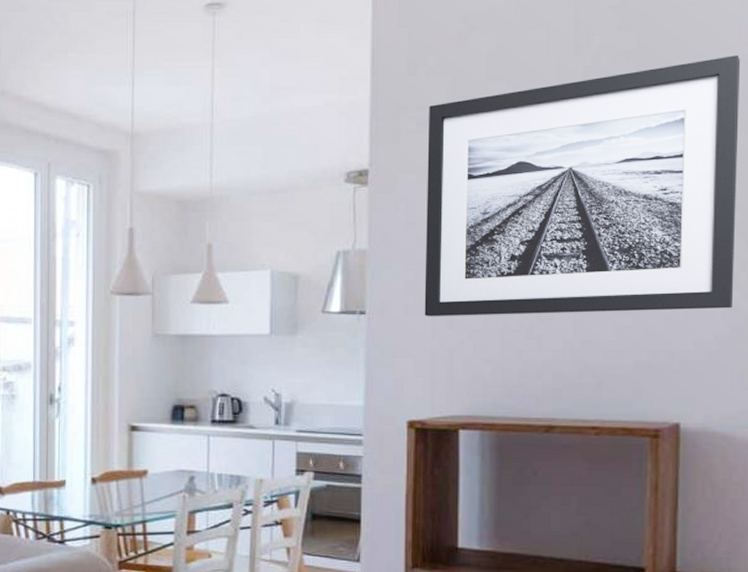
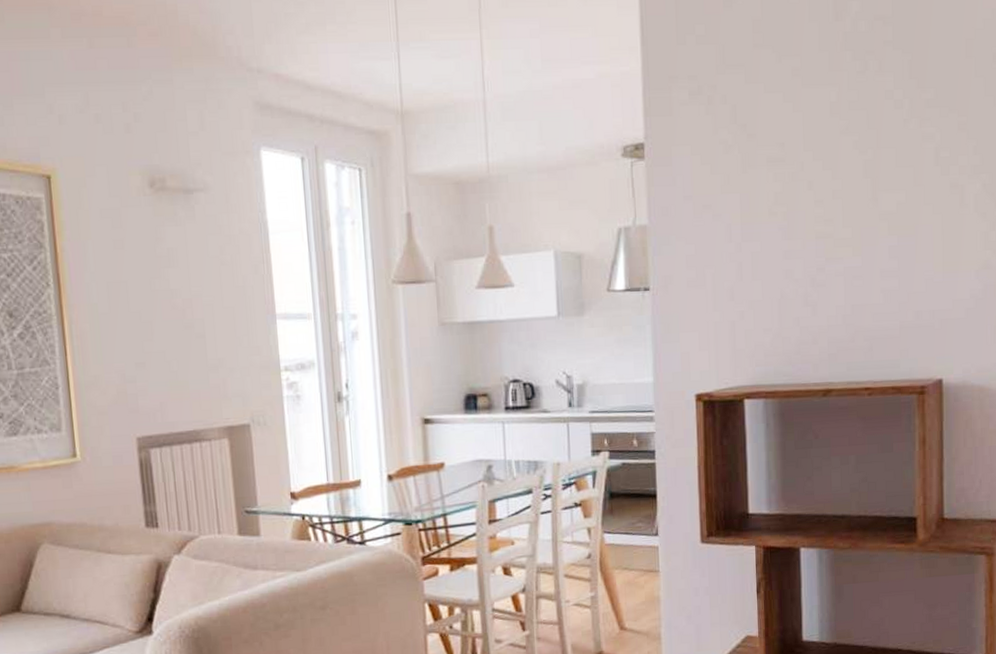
wall art: present [424,55,741,317] -> none [699,20,986,290]

